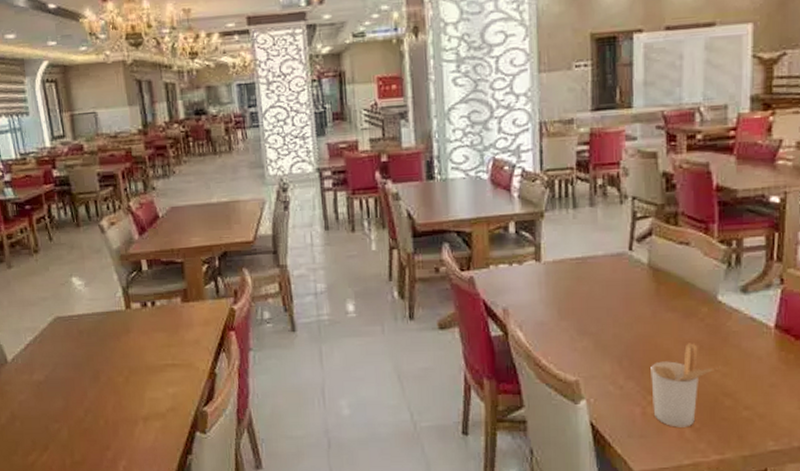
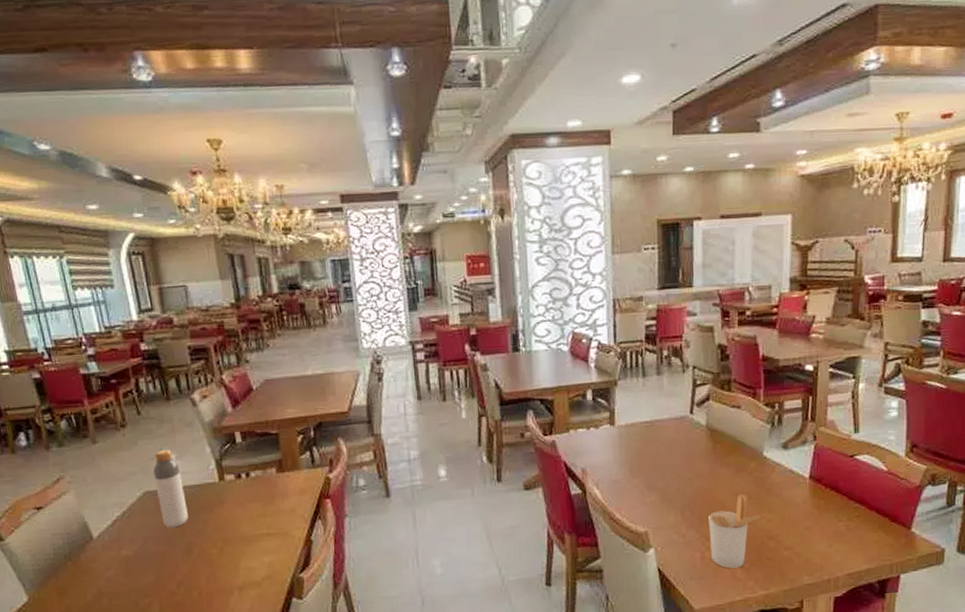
bottle: none [63,276,96,355] -> present [153,450,188,528]

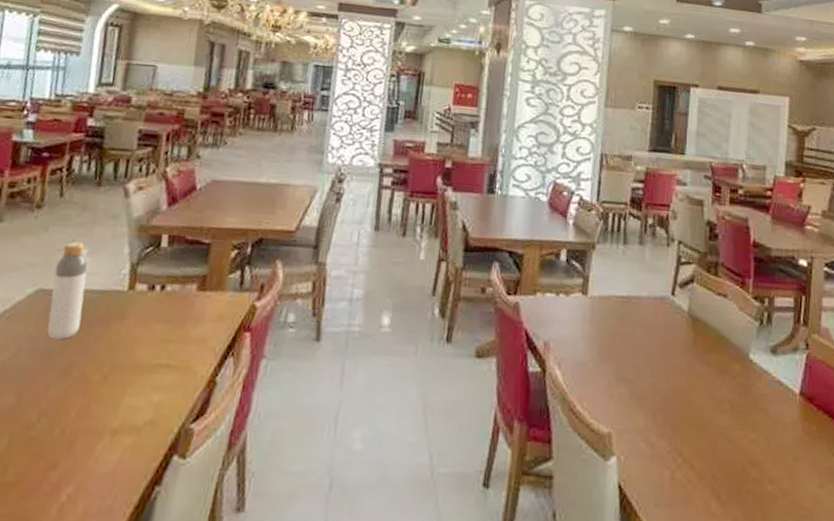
utensil holder: present [708,494,766,569] -> none [682,402,749,499]

